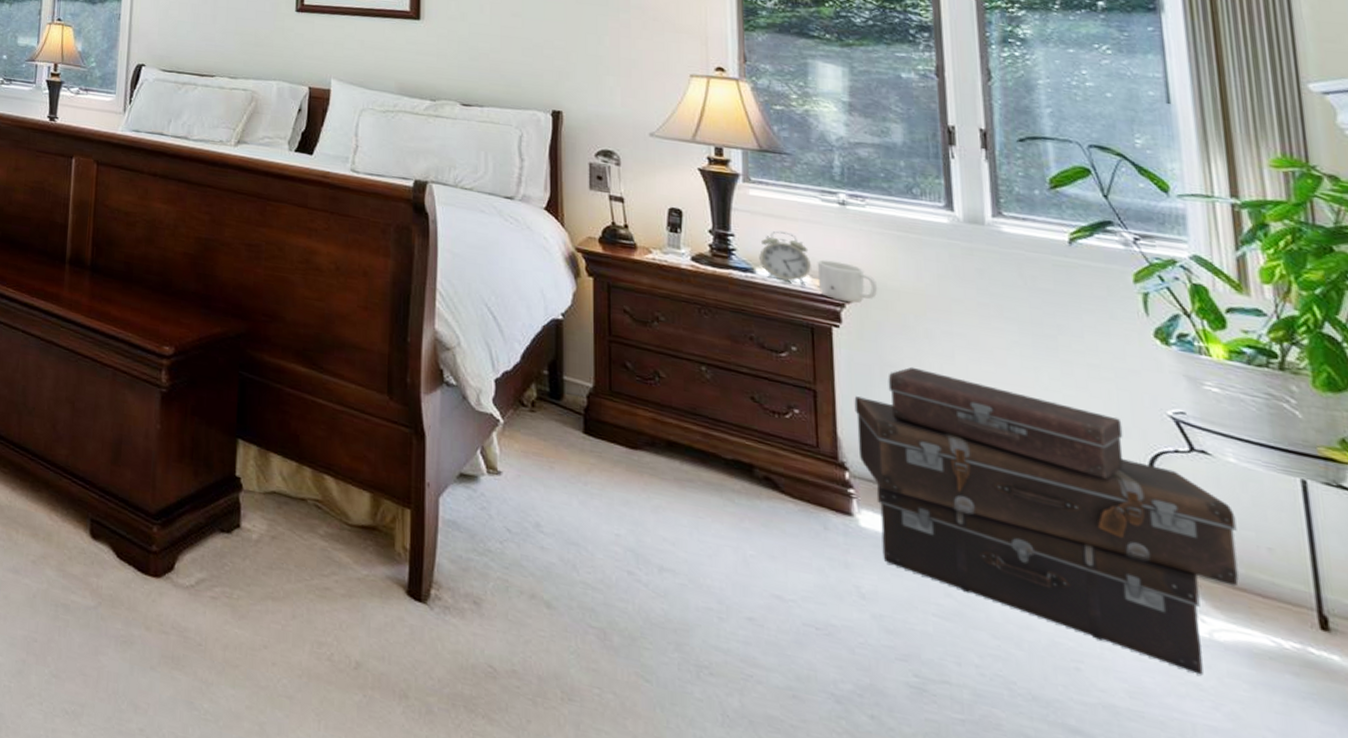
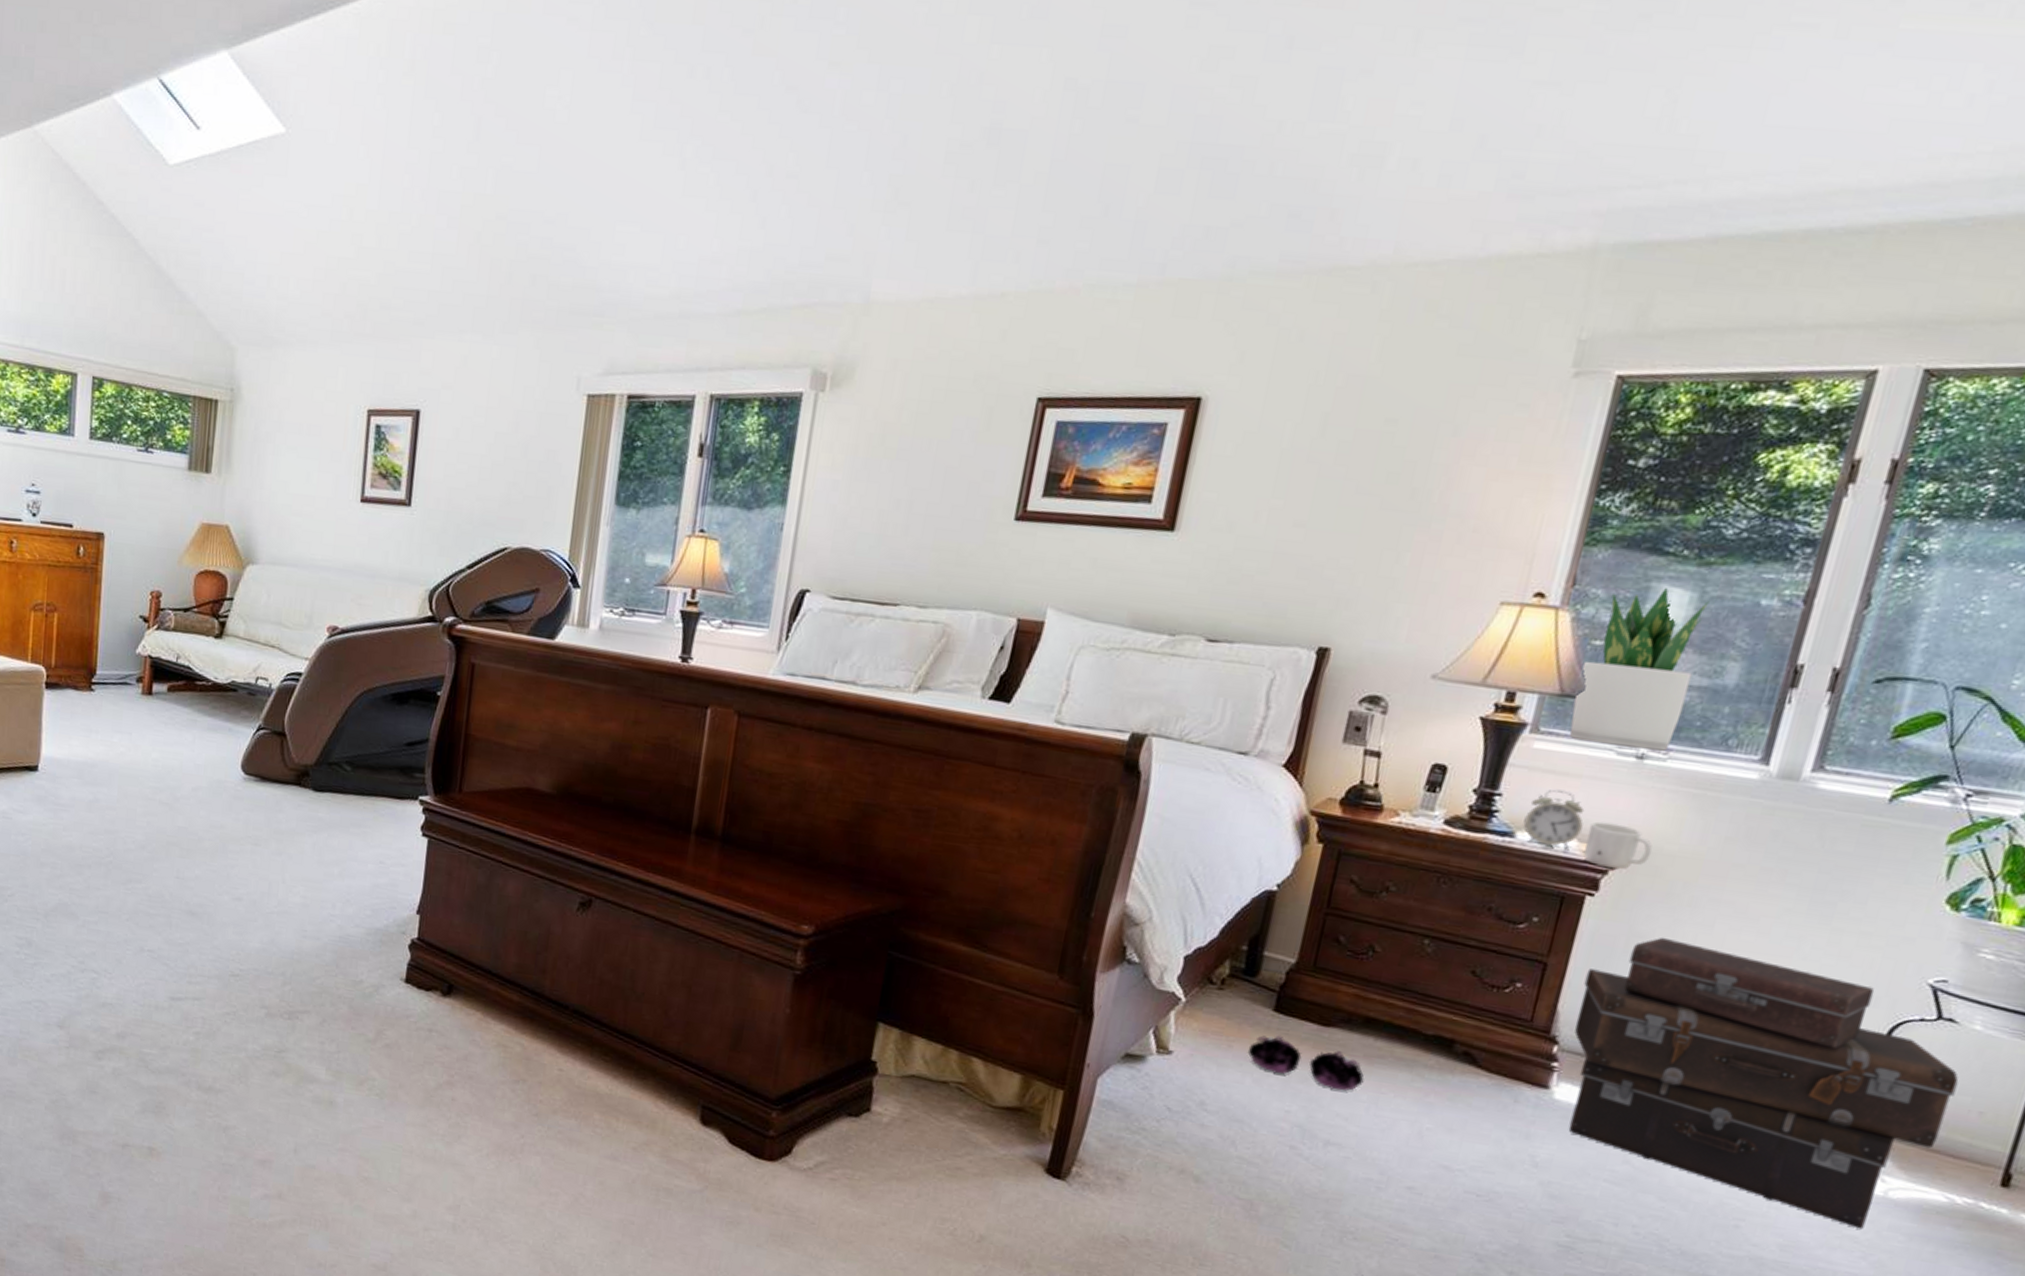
slippers: none [568,457,680,515] -> present [1247,1035,1364,1091]
planter: none [772,64,866,199] -> present [1569,588,1710,752]

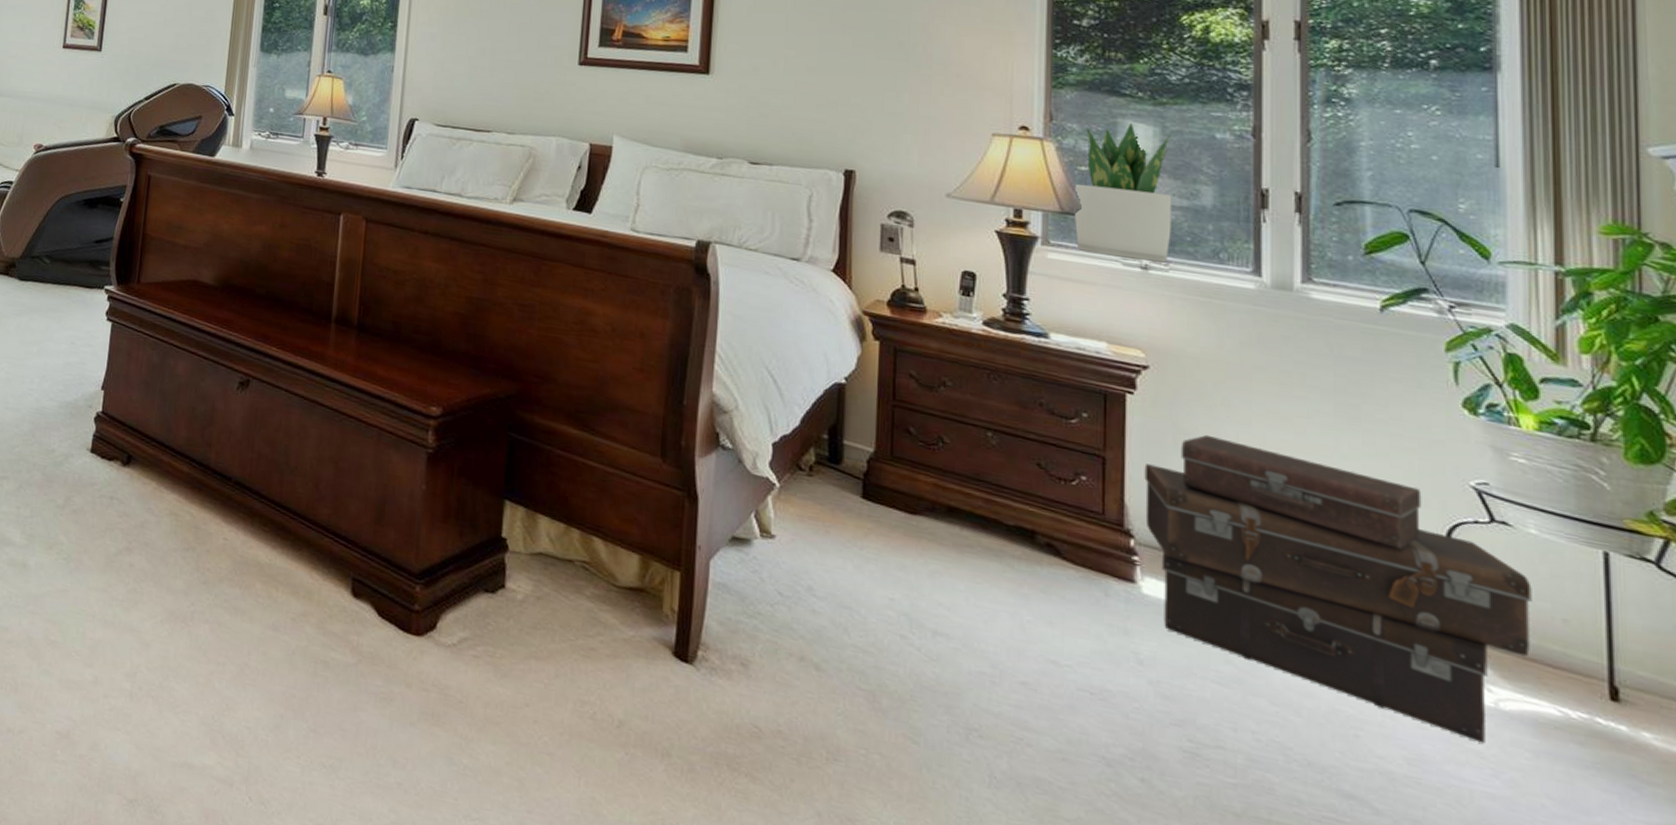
slippers: present [1247,1035,1364,1091] -> none [844,521,958,580]
alarm clock: present [1523,789,1585,849] -> none [1054,295,1108,350]
mug: present [1583,821,1653,870] -> none [1114,325,1177,370]

